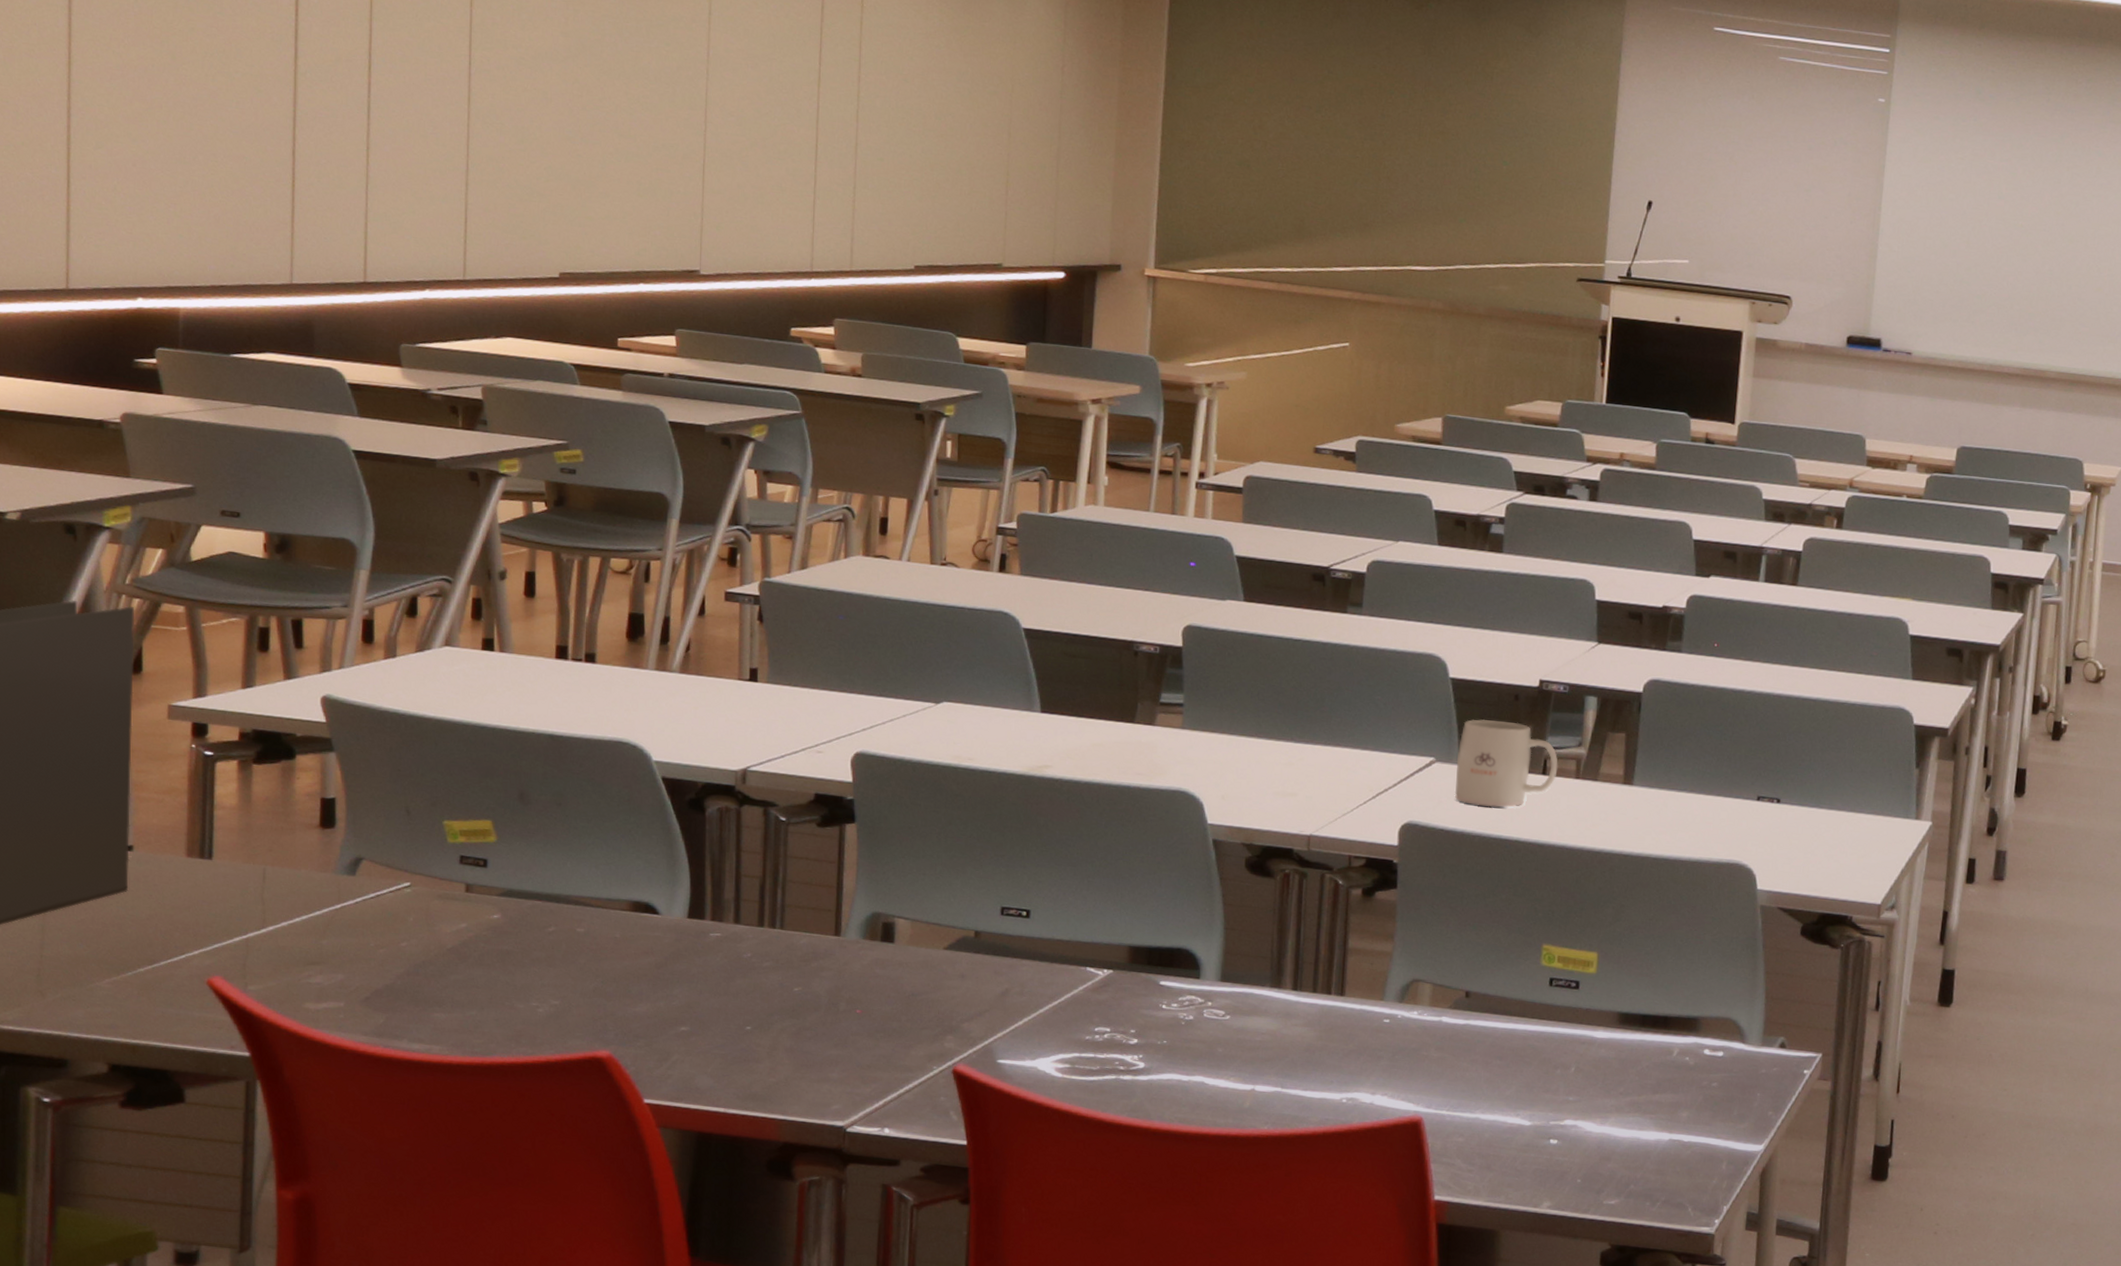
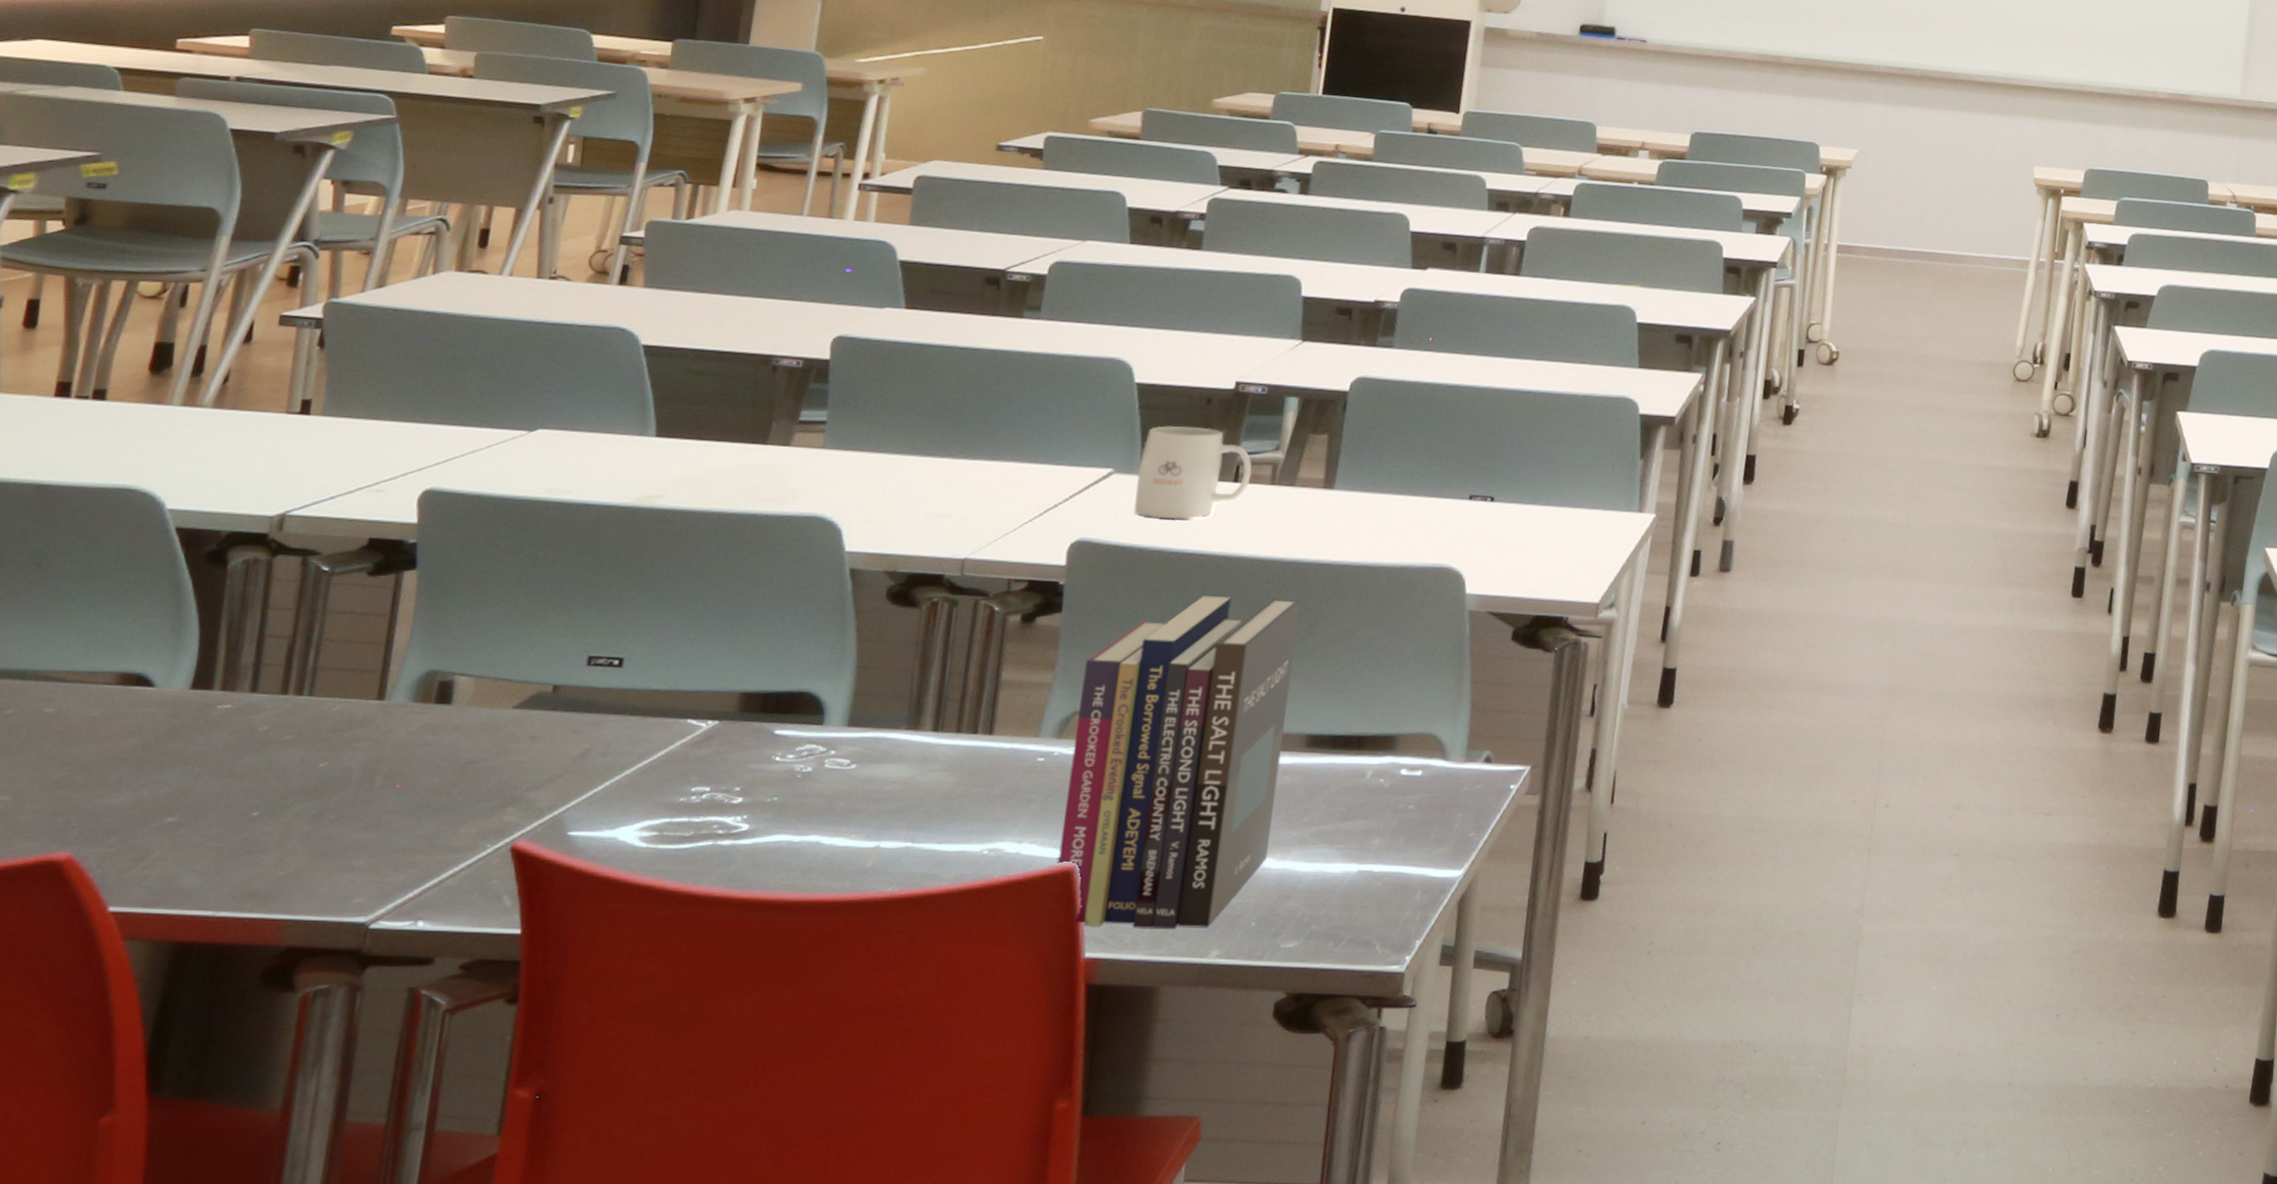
books: none [1406,879,1607,1181] -> present [1058,596,1301,929]

